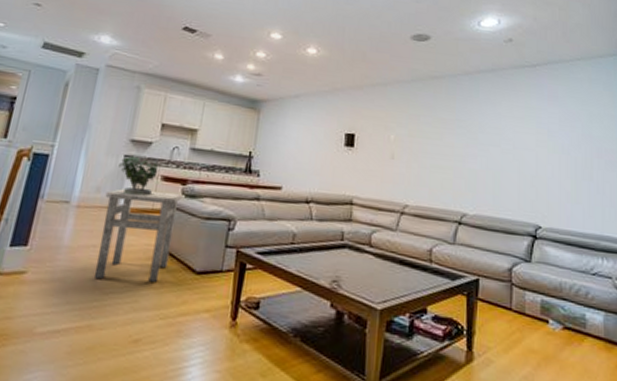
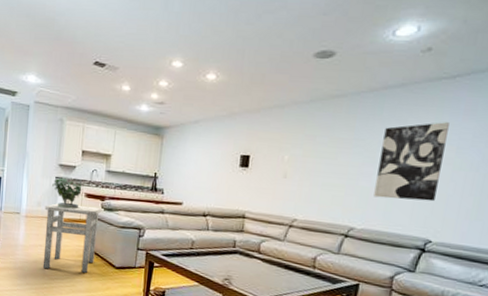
wall art: none [481,106,537,185] -> present [373,122,449,202]

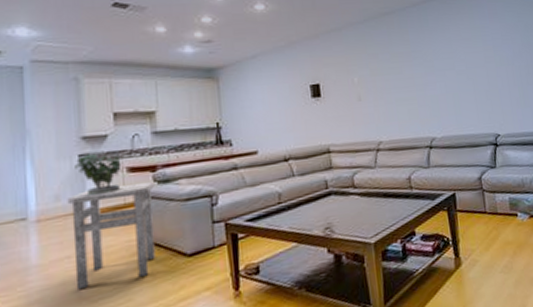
wall art: present [373,122,449,202] -> none [434,26,491,104]

